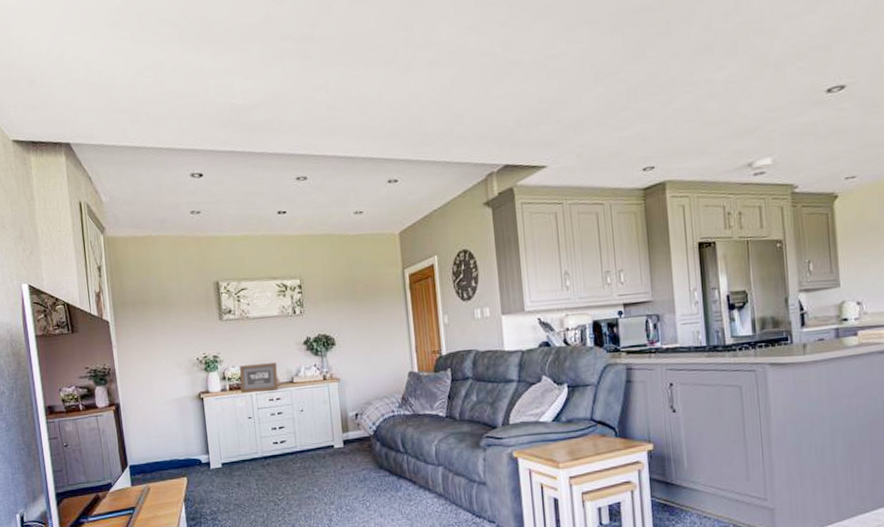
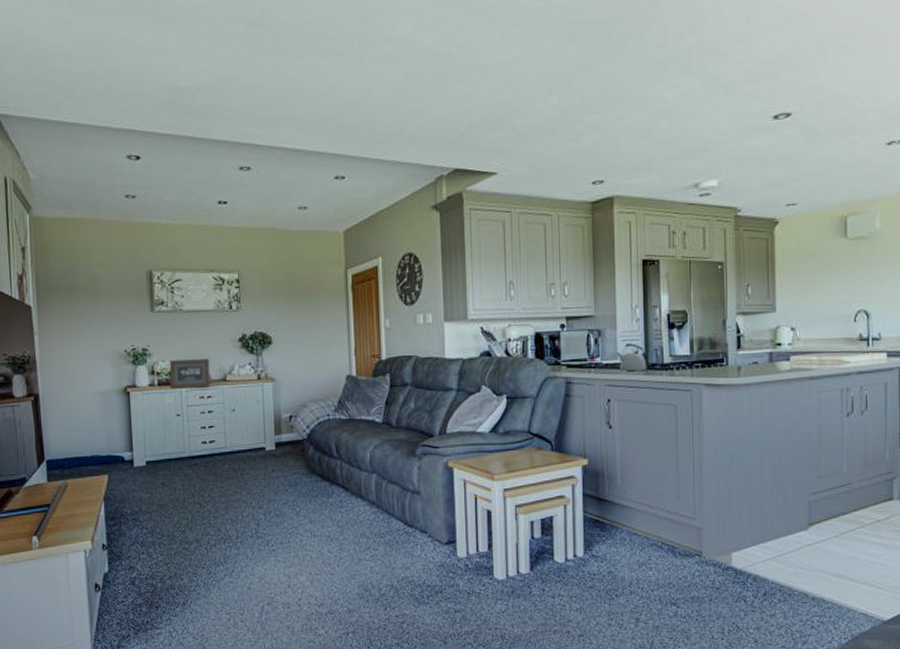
kettle: none [676,326,710,355] -> present [616,344,649,372]

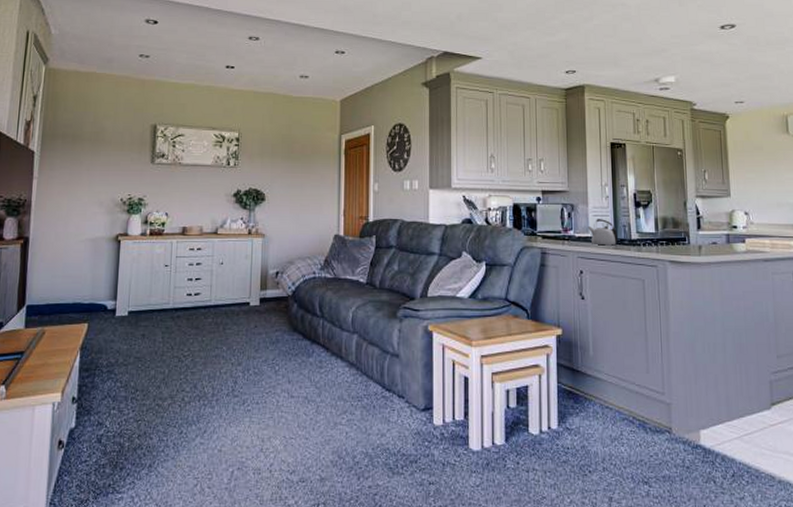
picture frame: present [169,359,210,389] -> none [161,211,204,240]

